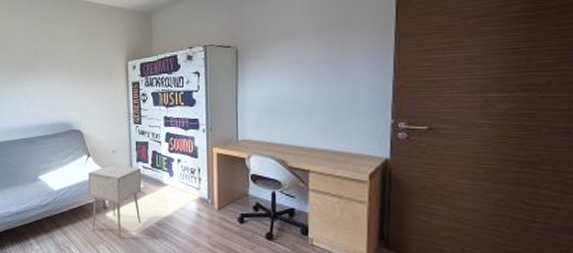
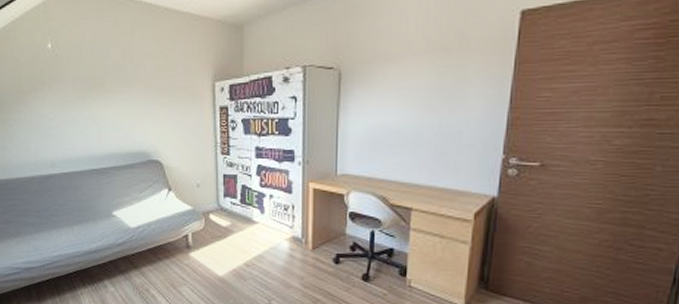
nightstand: present [88,164,142,237] -> none [169,199,229,279]

